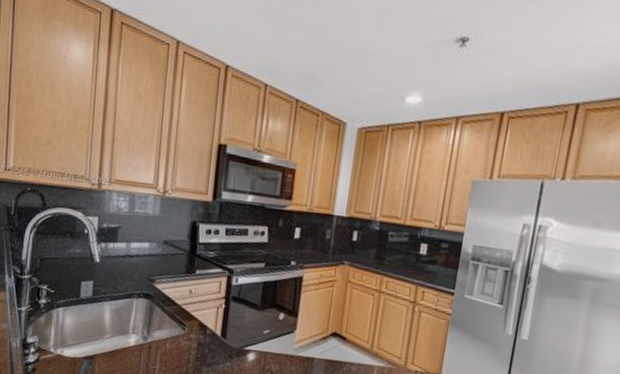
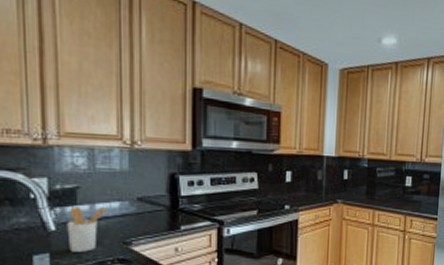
utensil holder: none [107,244,140,284] -> present [67,207,108,252]

